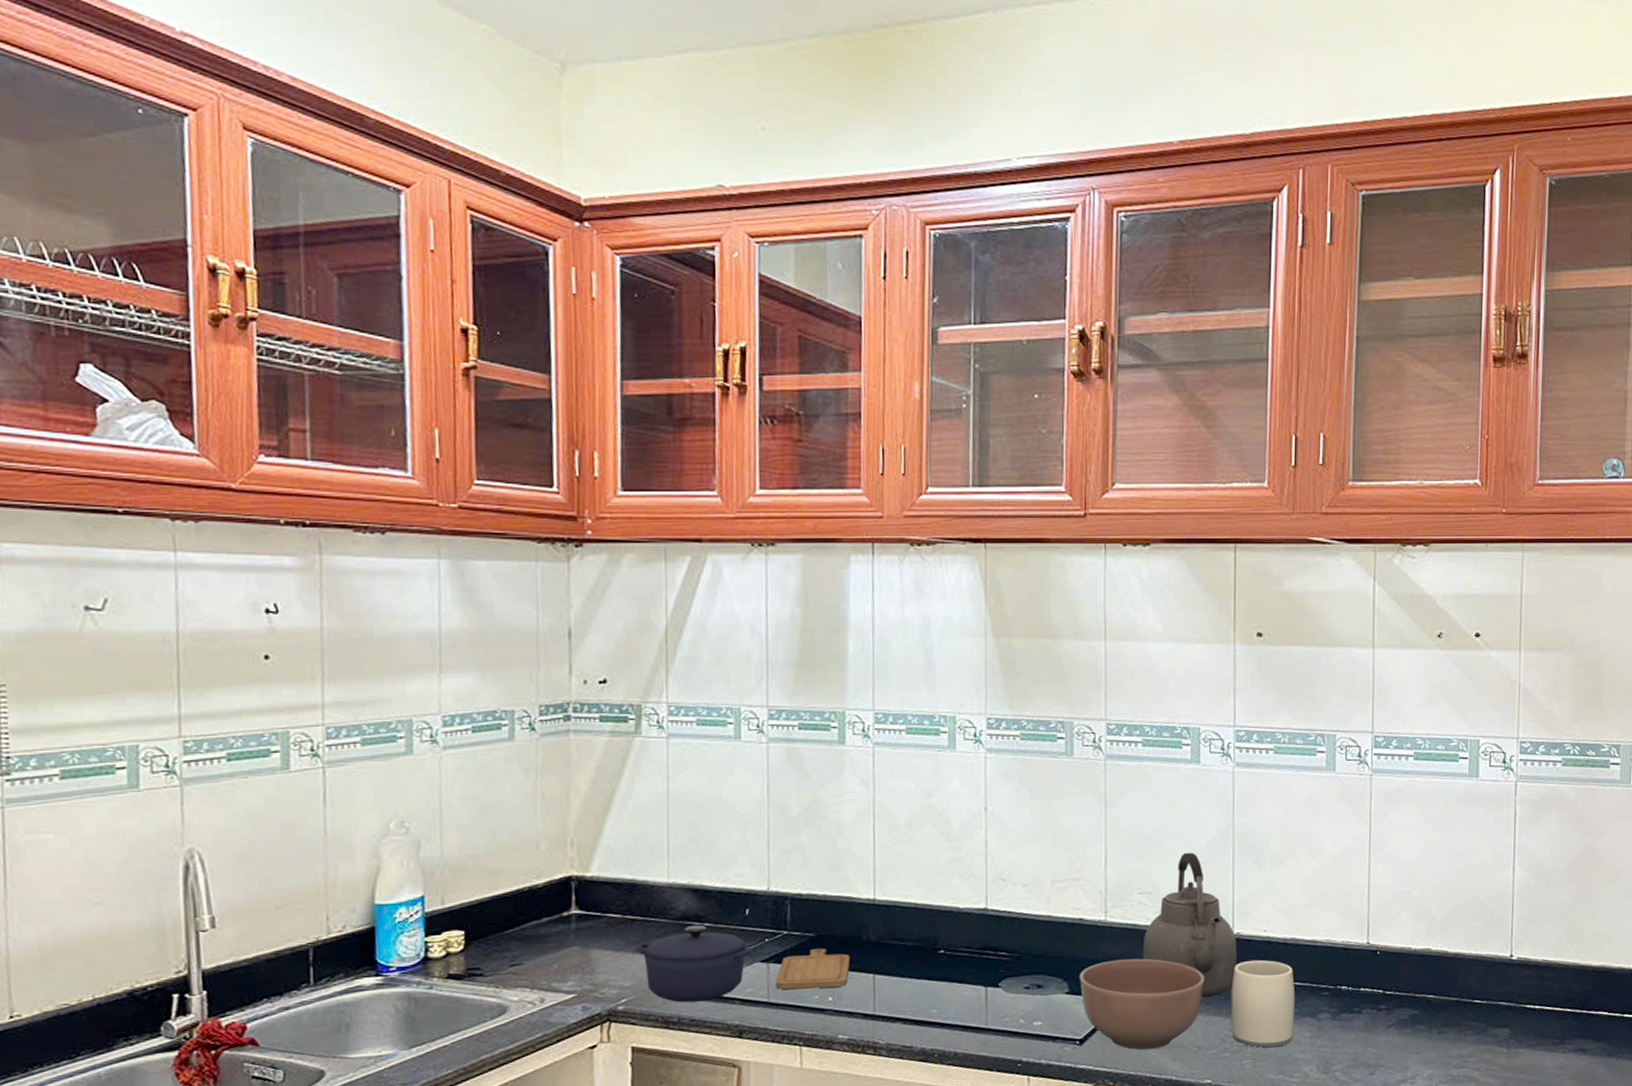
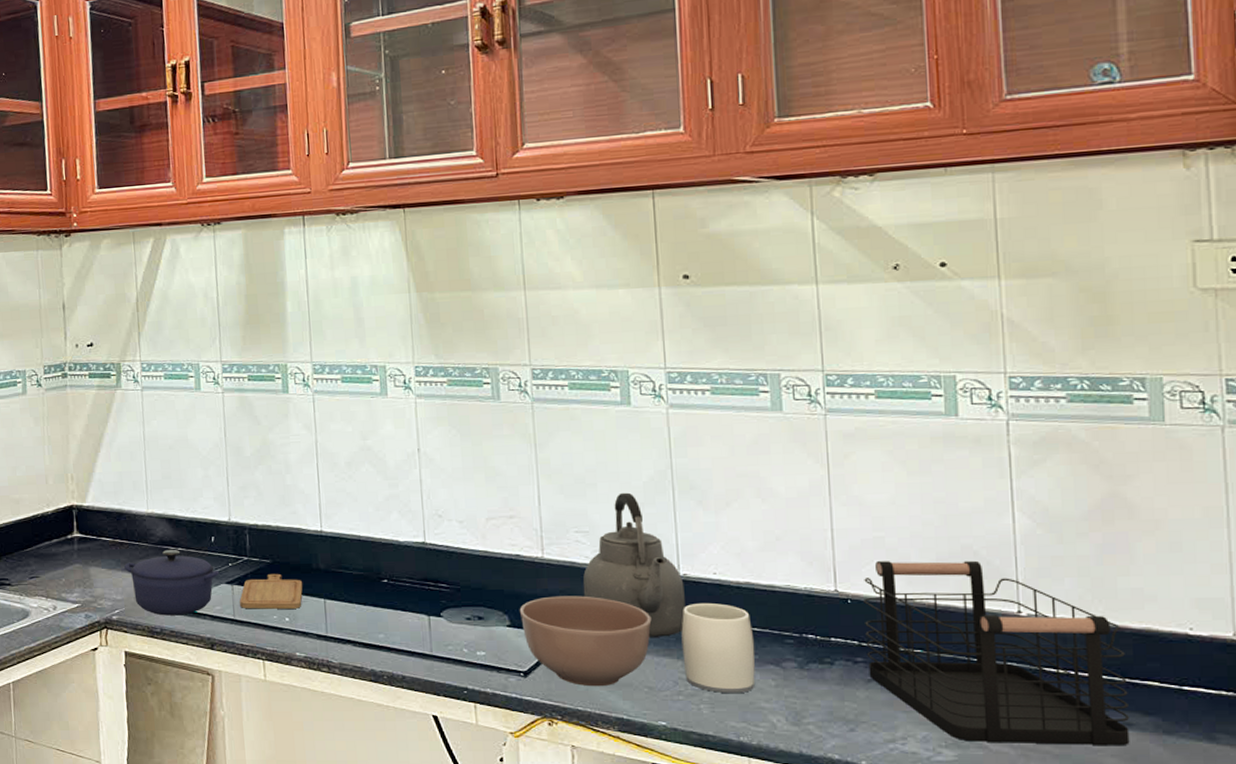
dish rack: none [1389,910,1586,1076] -> present [864,560,1130,746]

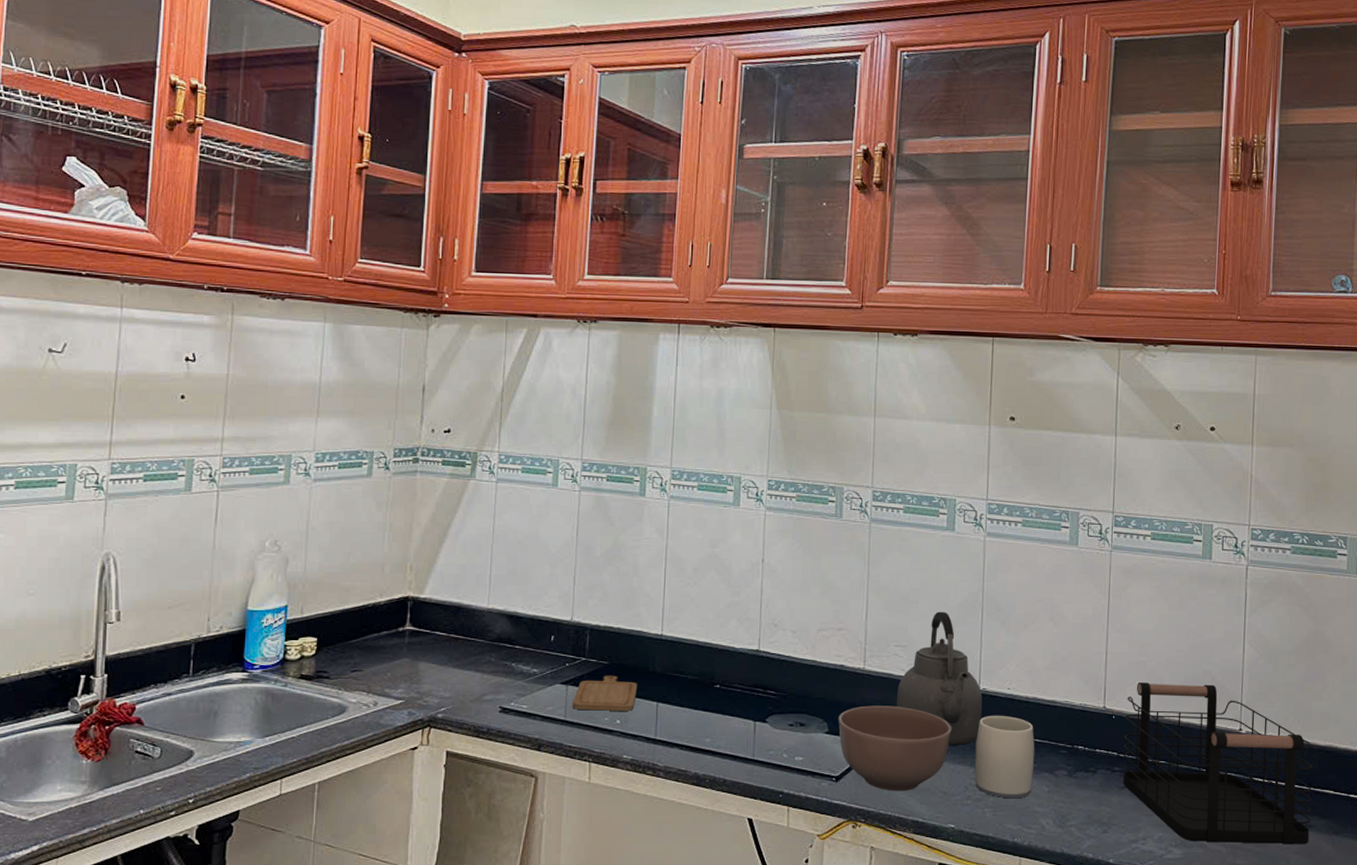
cooking pot: present [124,549,220,616] -> none [457,646,556,715]

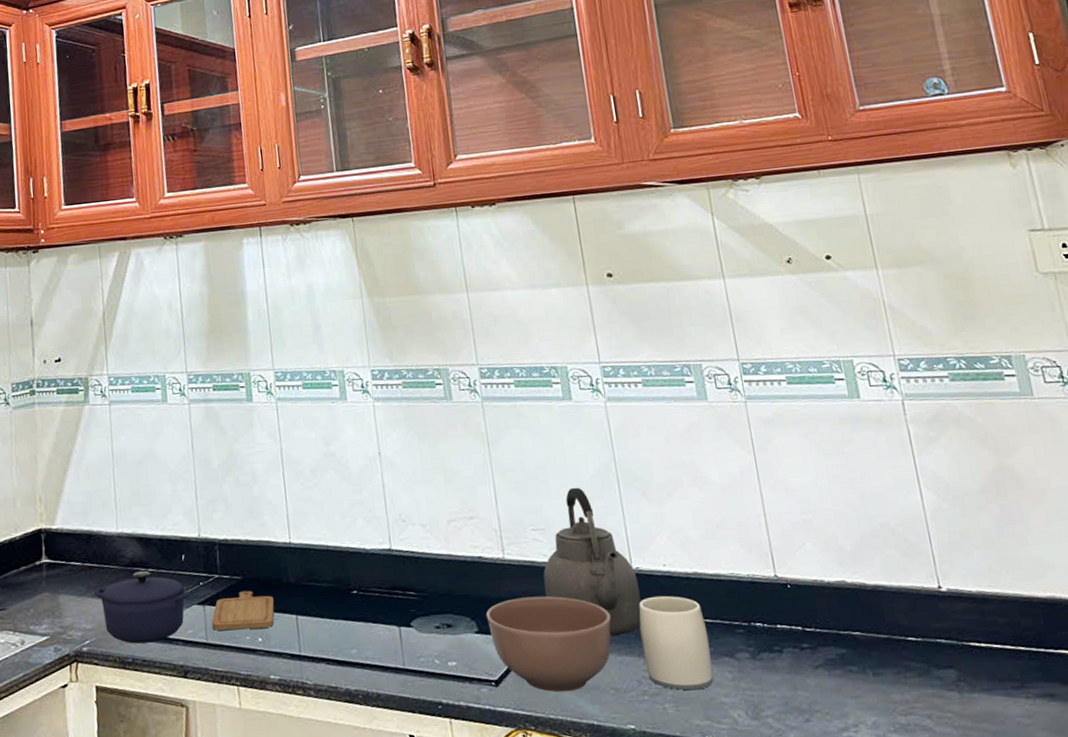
cooking pot: none [457,646,556,715] -> present [94,570,191,644]
dish rack: present [1122,682,1312,845] -> none [799,538,1056,725]

